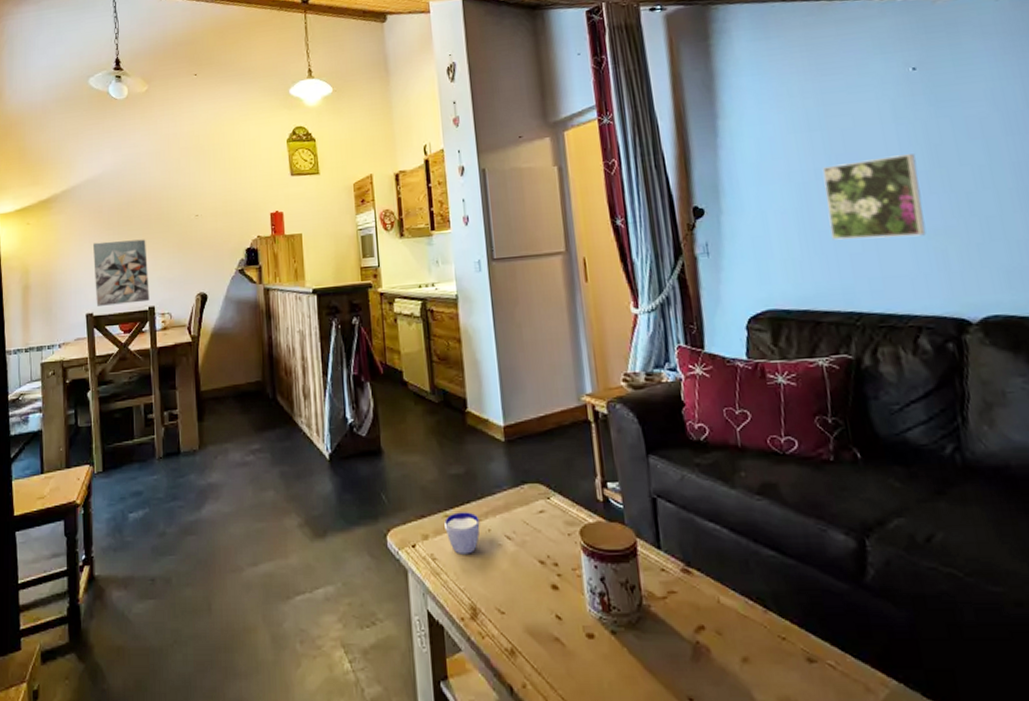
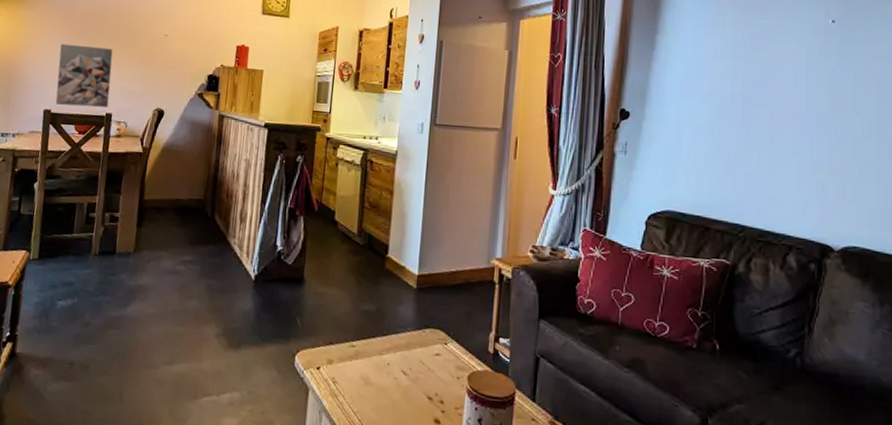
cup: present [444,512,480,554] -> none [349,344,382,382]
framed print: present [822,154,927,240] -> none [734,93,818,169]

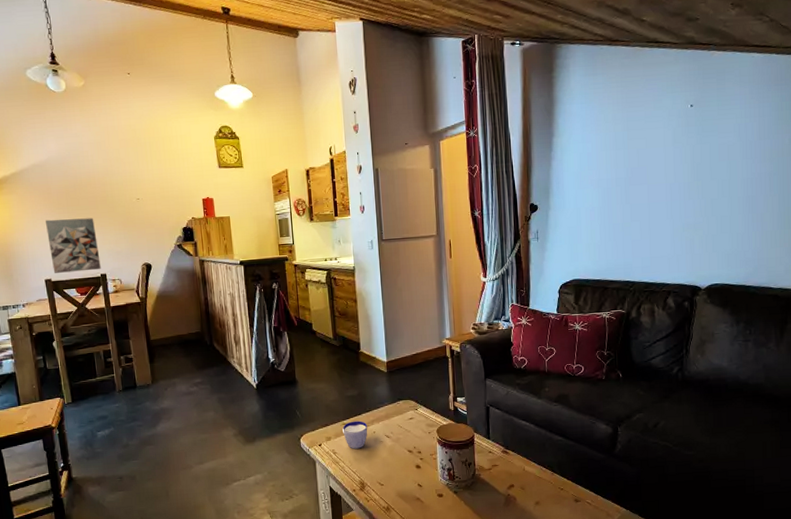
cup: none [349,344,382,382] -> present [342,420,368,449]

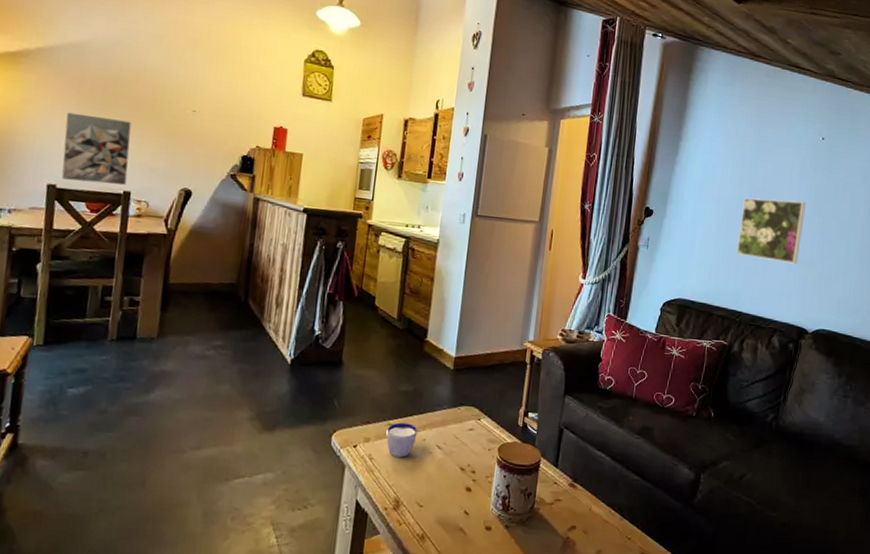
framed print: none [621,170,683,231] -> present [737,198,806,264]

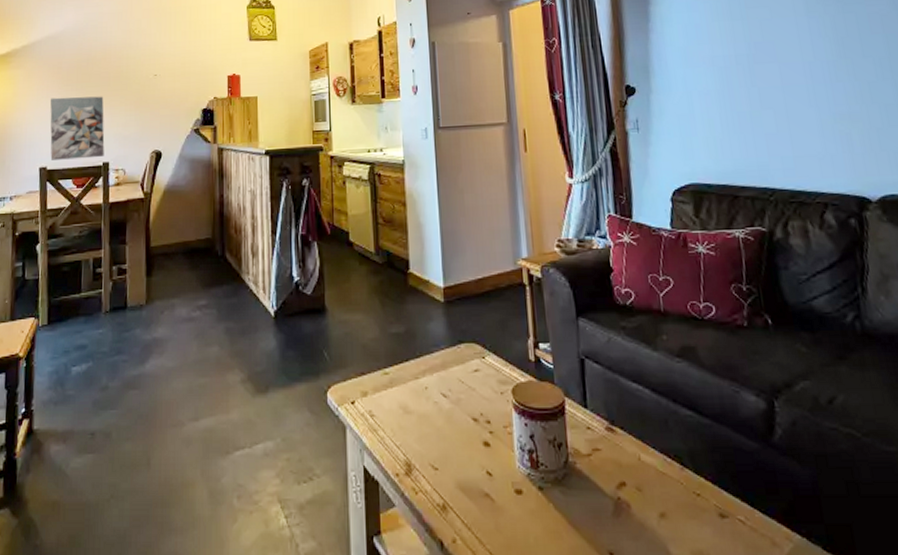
cup: present [386,422,418,458] -> none [383,370,418,411]
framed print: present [737,198,806,264] -> none [742,45,833,121]

